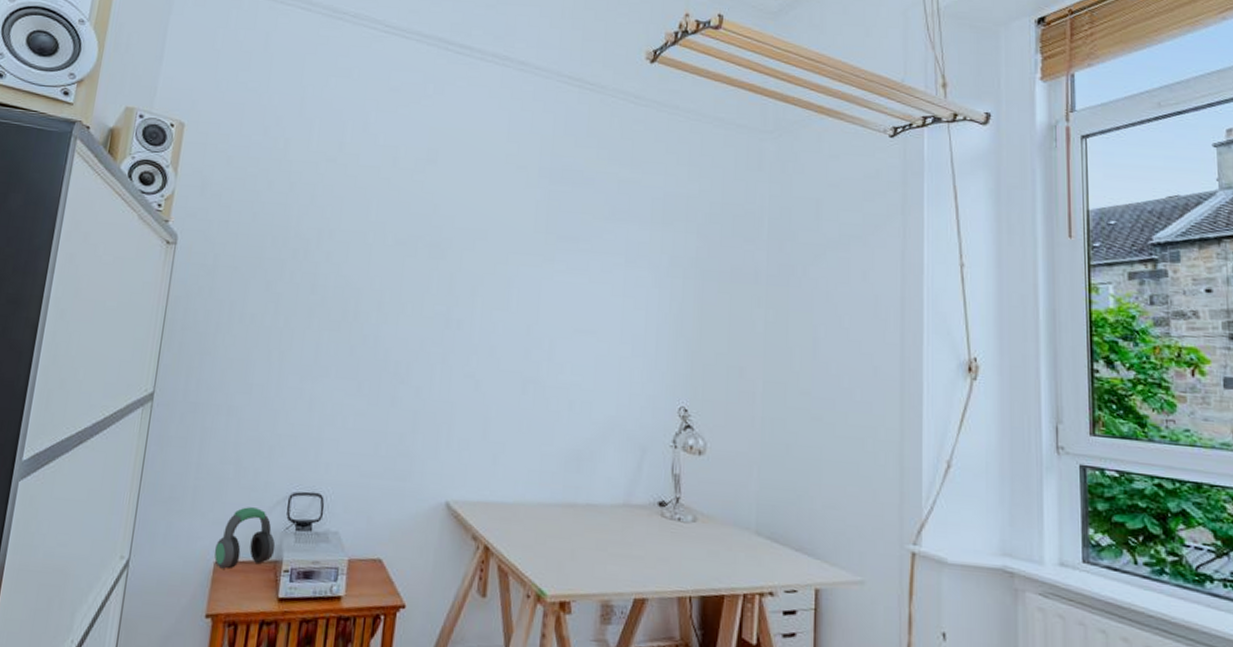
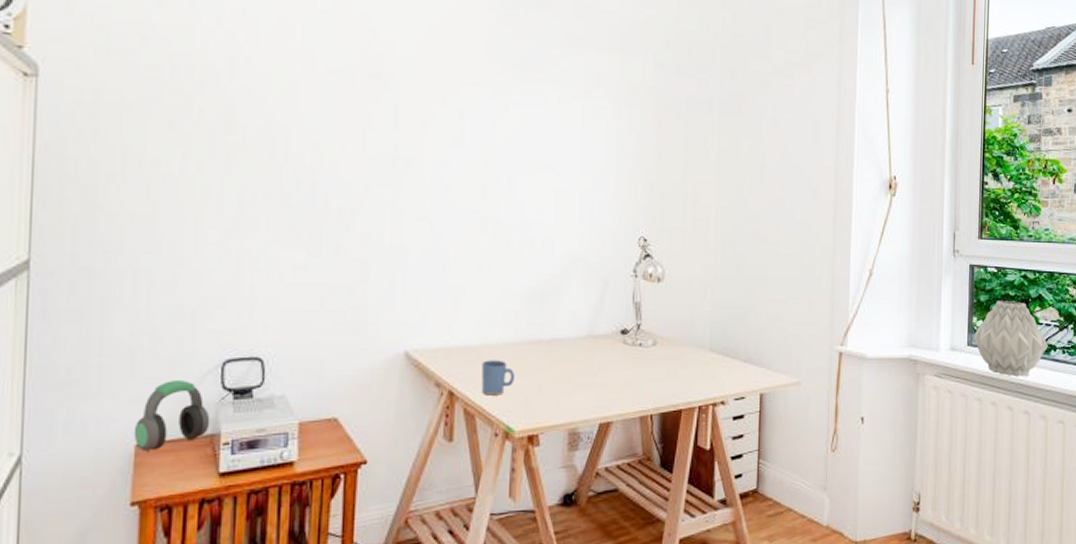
mug: none [515,518,549,556] -> present [481,360,515,396]
vase: none [1090,511,1201,611] -> present [973,300,1048,377]

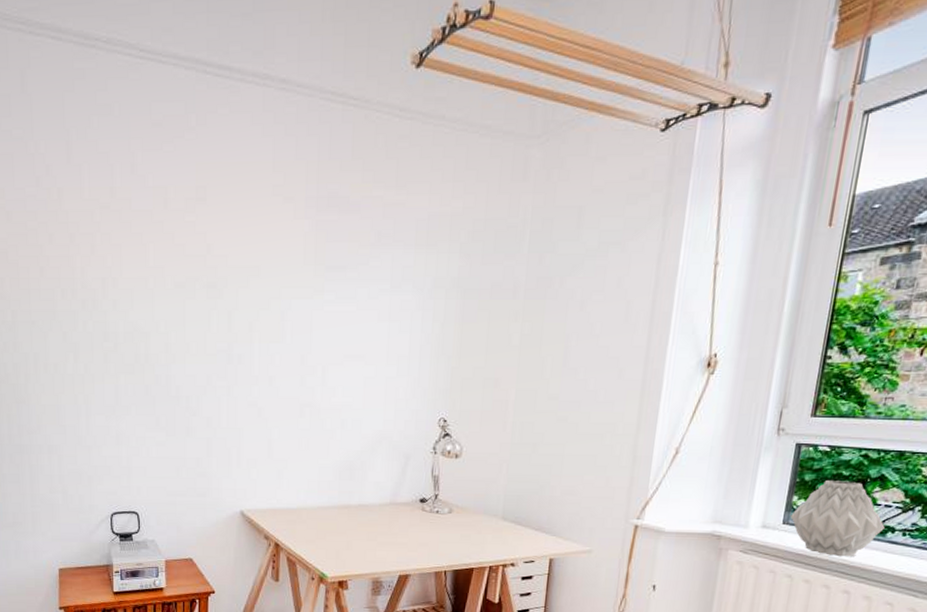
headphones: present [133,380,210,451] -> none [57,526,106,574]
mug: present [481,360,515,396] -> none [301,520,328,548]

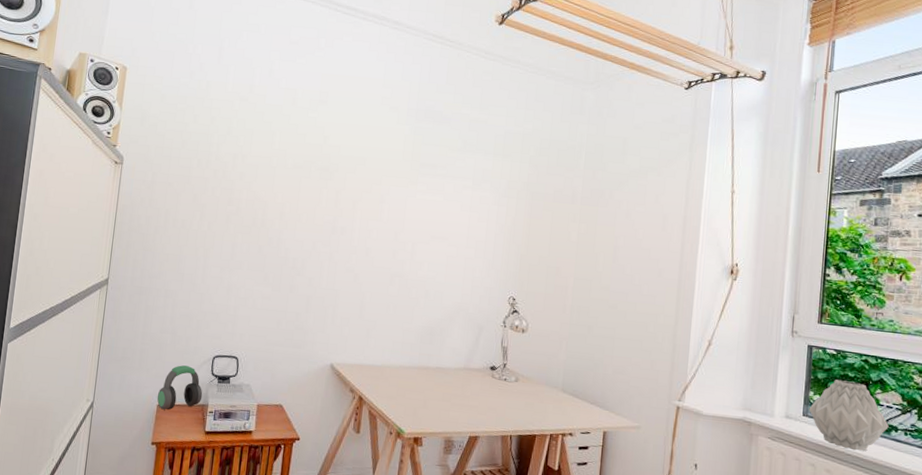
headphones: none [57,526,106,574] -> present [157,365,203,411]

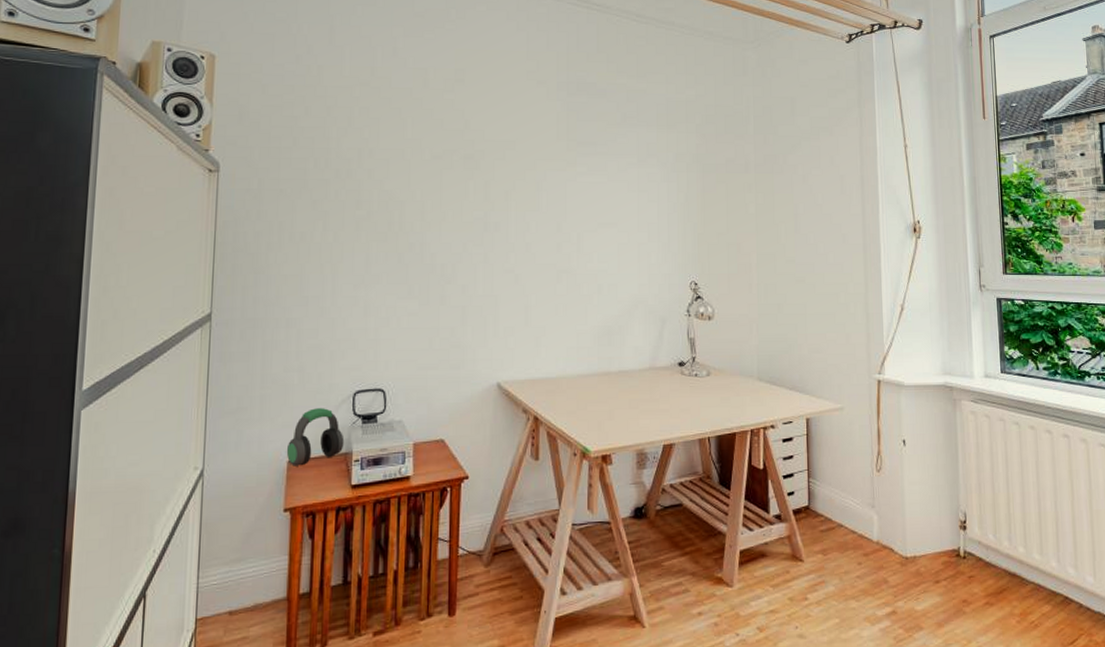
vase: present [809,379,889,452] -> none [1006,330,1082,402]

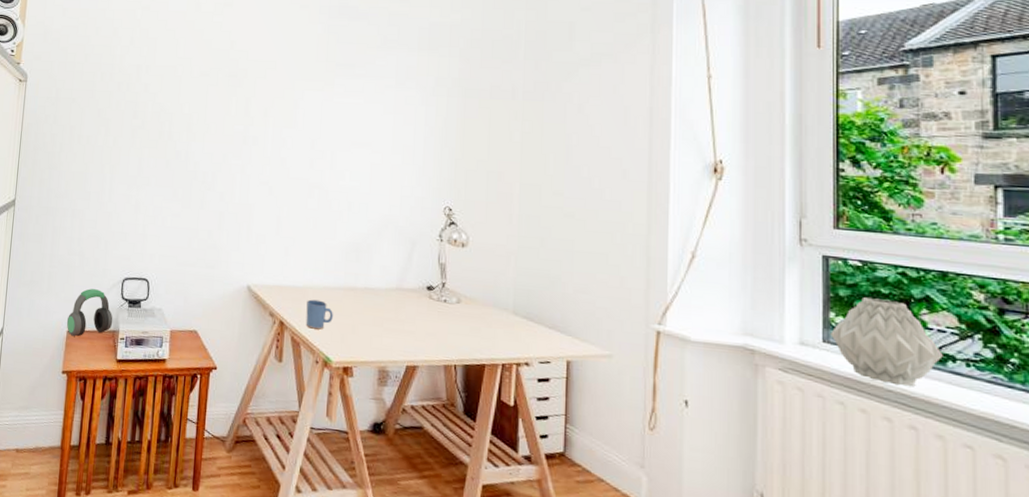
mug: none [561,389,589,420] -> present [306,299,333,330]
vase: none [1006,330,1082,402] -> present [830,297,943,387]

